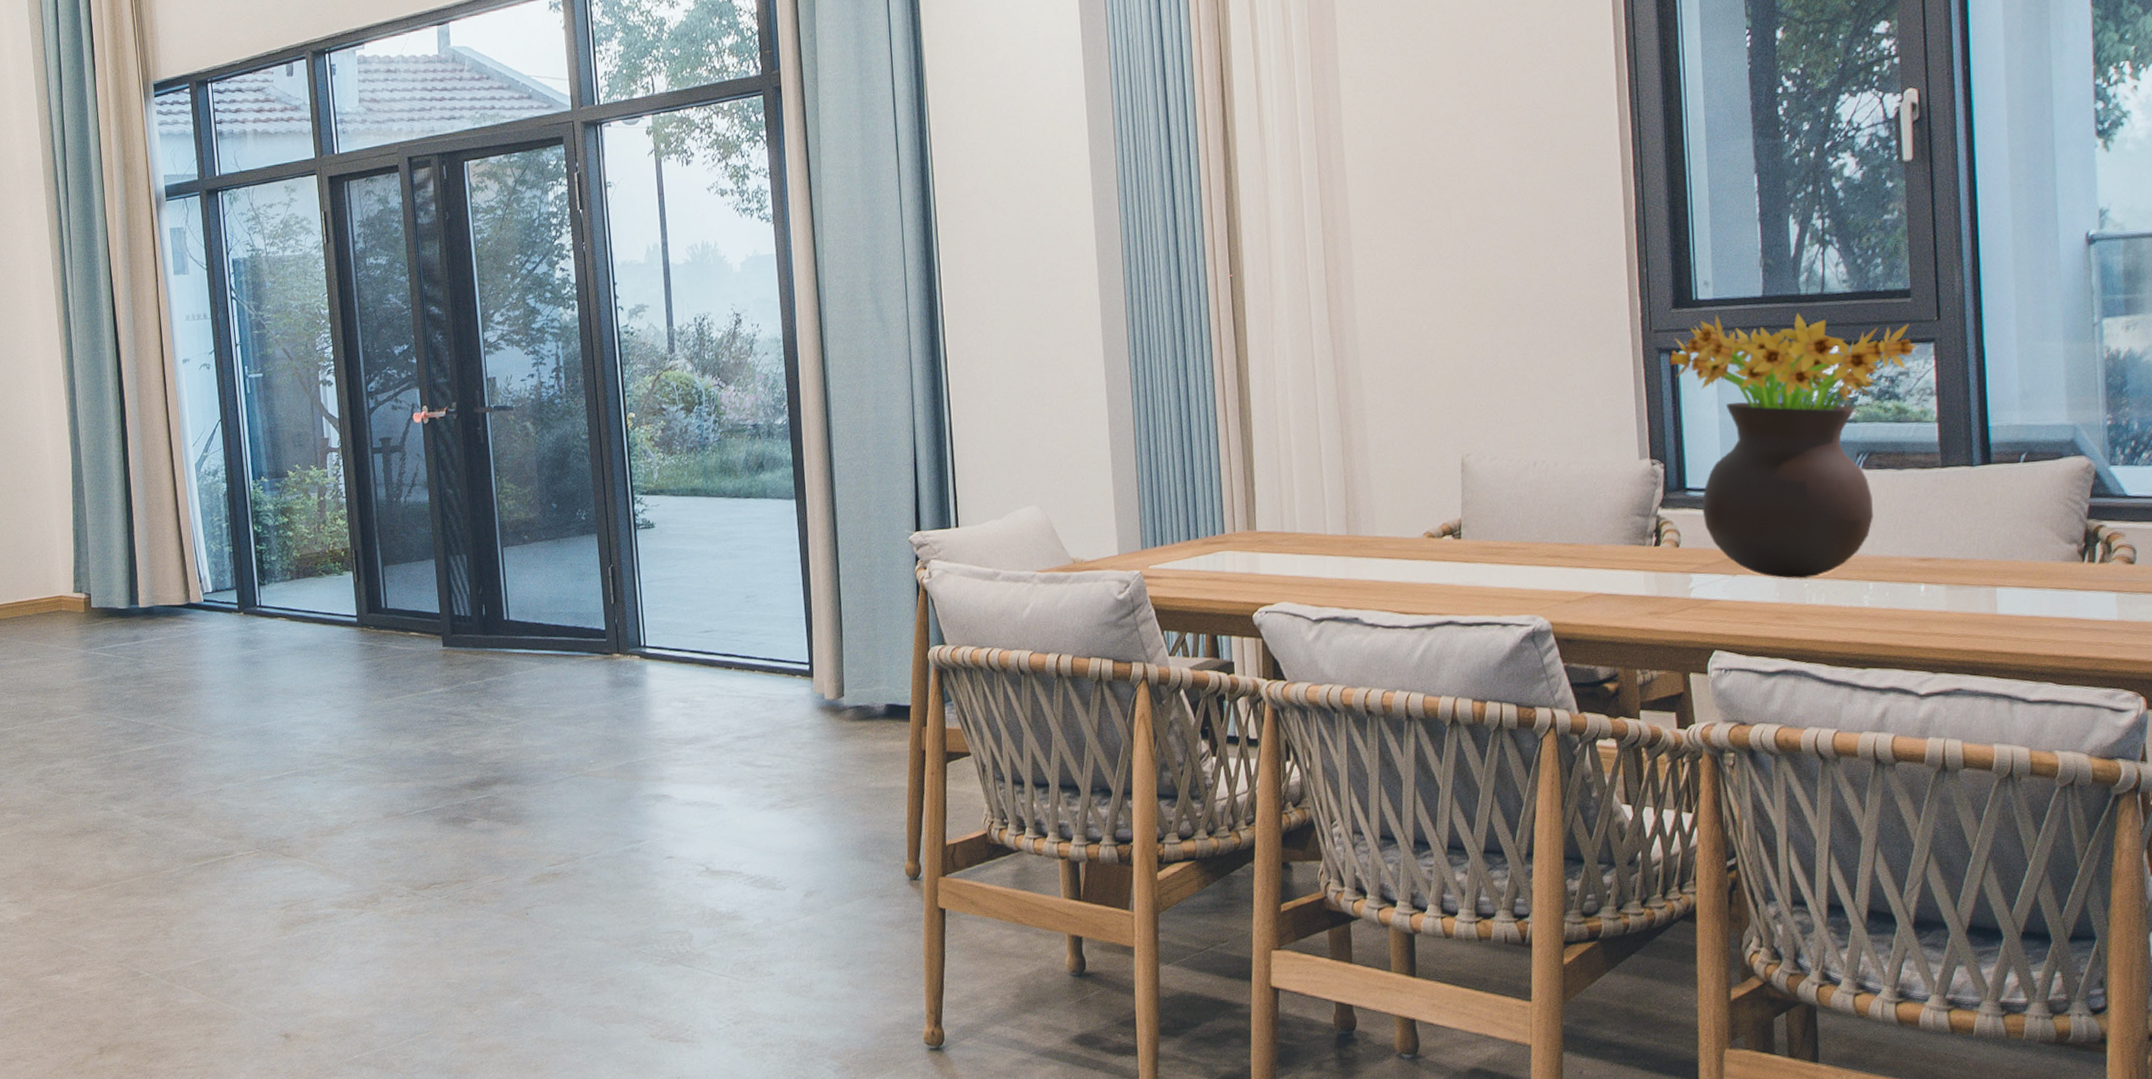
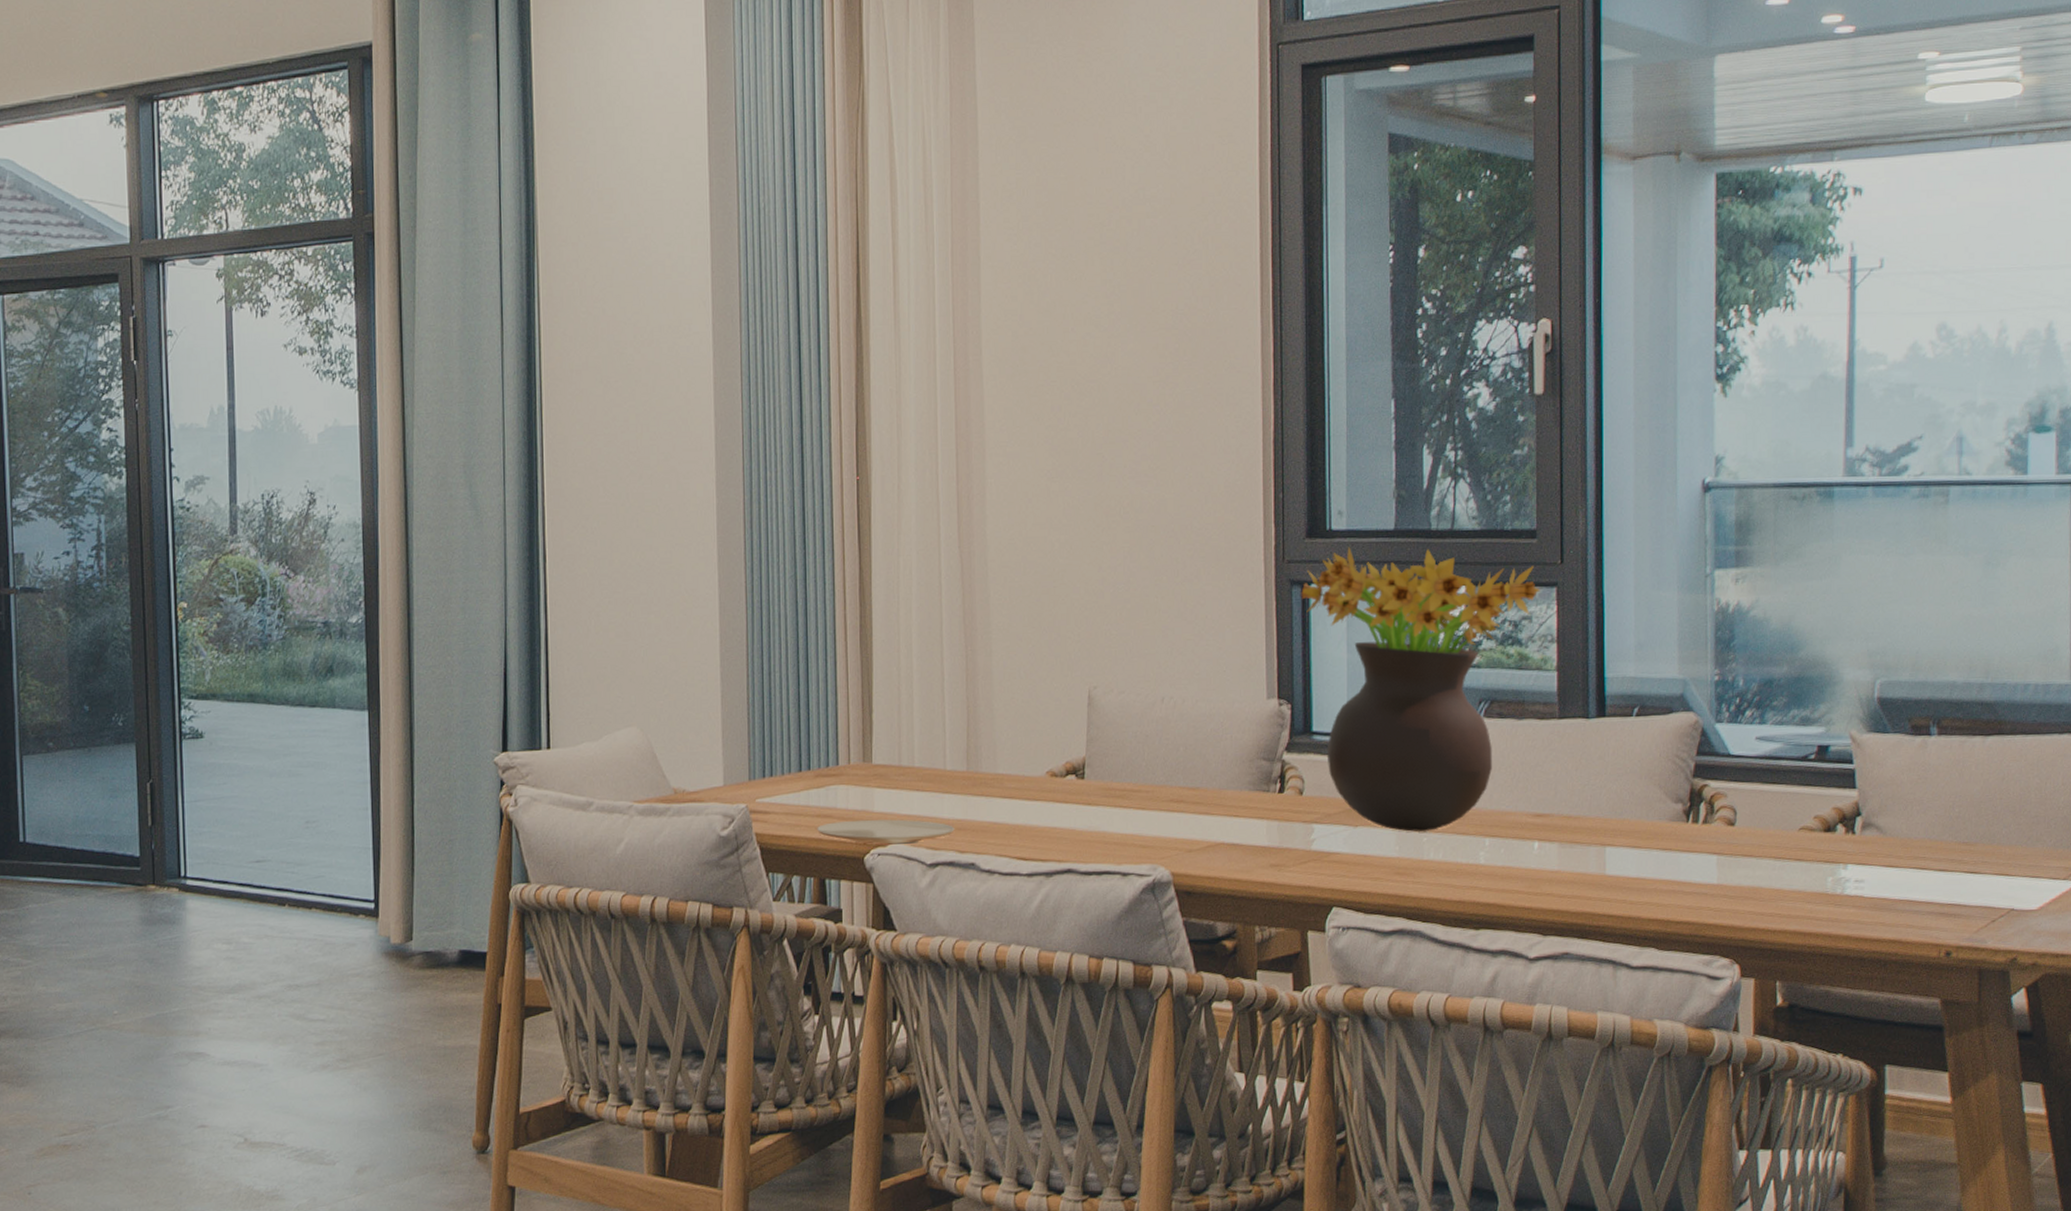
plate: none [1206,580,1338,603] -> present [816,819,955,845]

